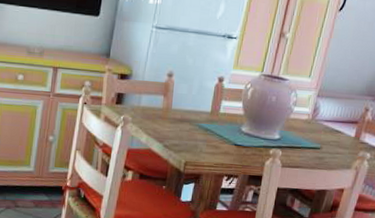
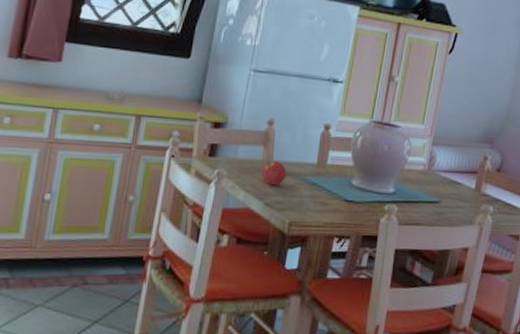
fruit: none [161,108,184,131] -> present [261,160,287,186]

